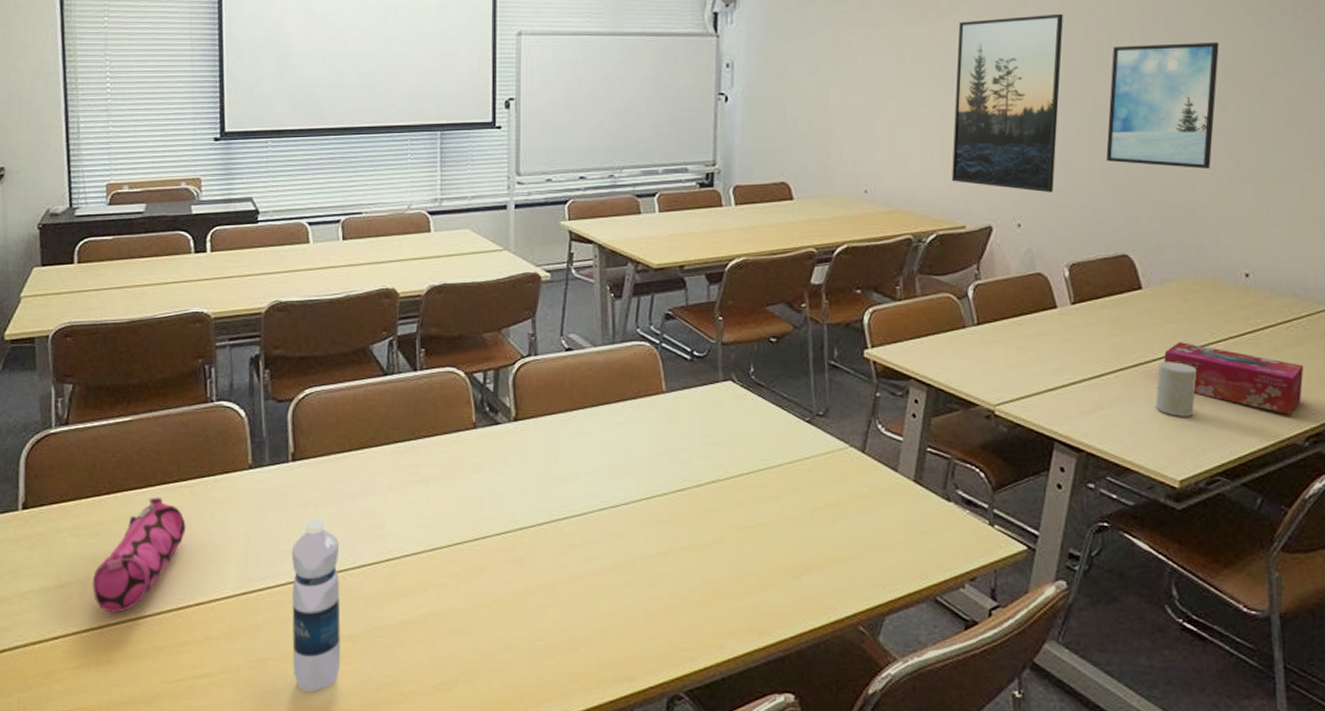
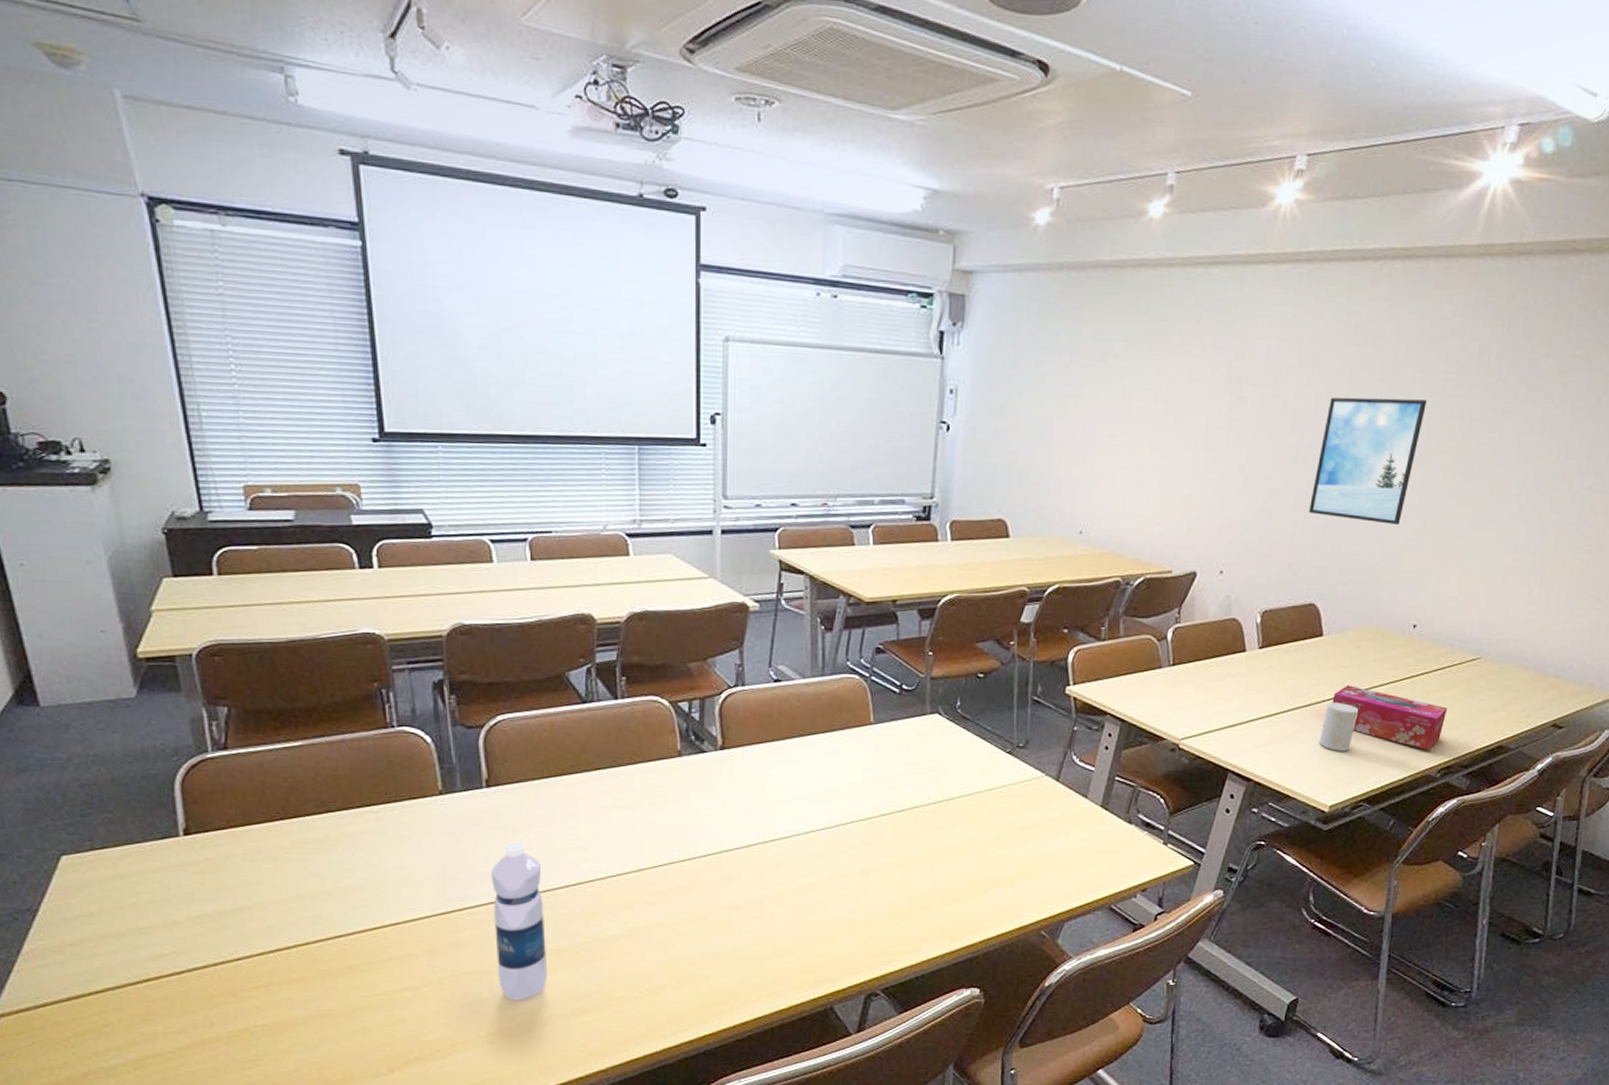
pencil case: present [93,497,186,613] -> none [274,822,374,934]
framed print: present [952,13,1063,193] -> none [1164,359,1289,542]

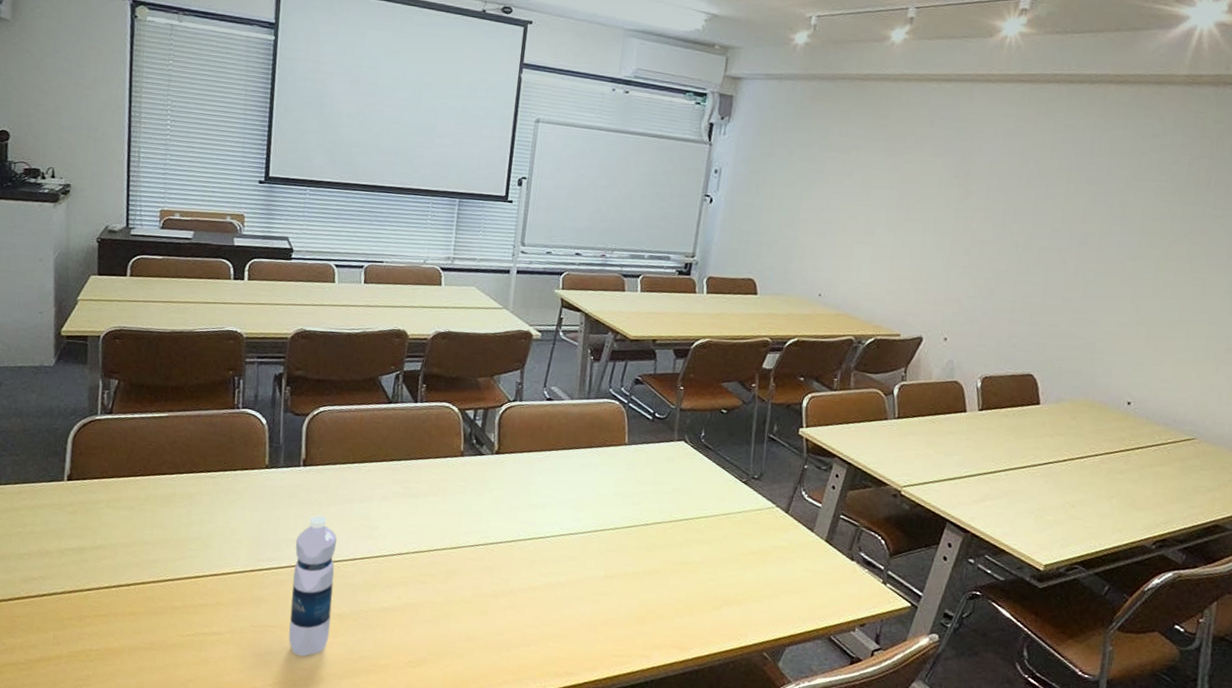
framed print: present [1309,397,1427,525] -> none [1028,195,1140,310]
cup: present [1319,702,1359,751] -> none [1035,466,1074,514]
tissue box: present [1332,685,1448,750] -> none [1048,452,1163,522]

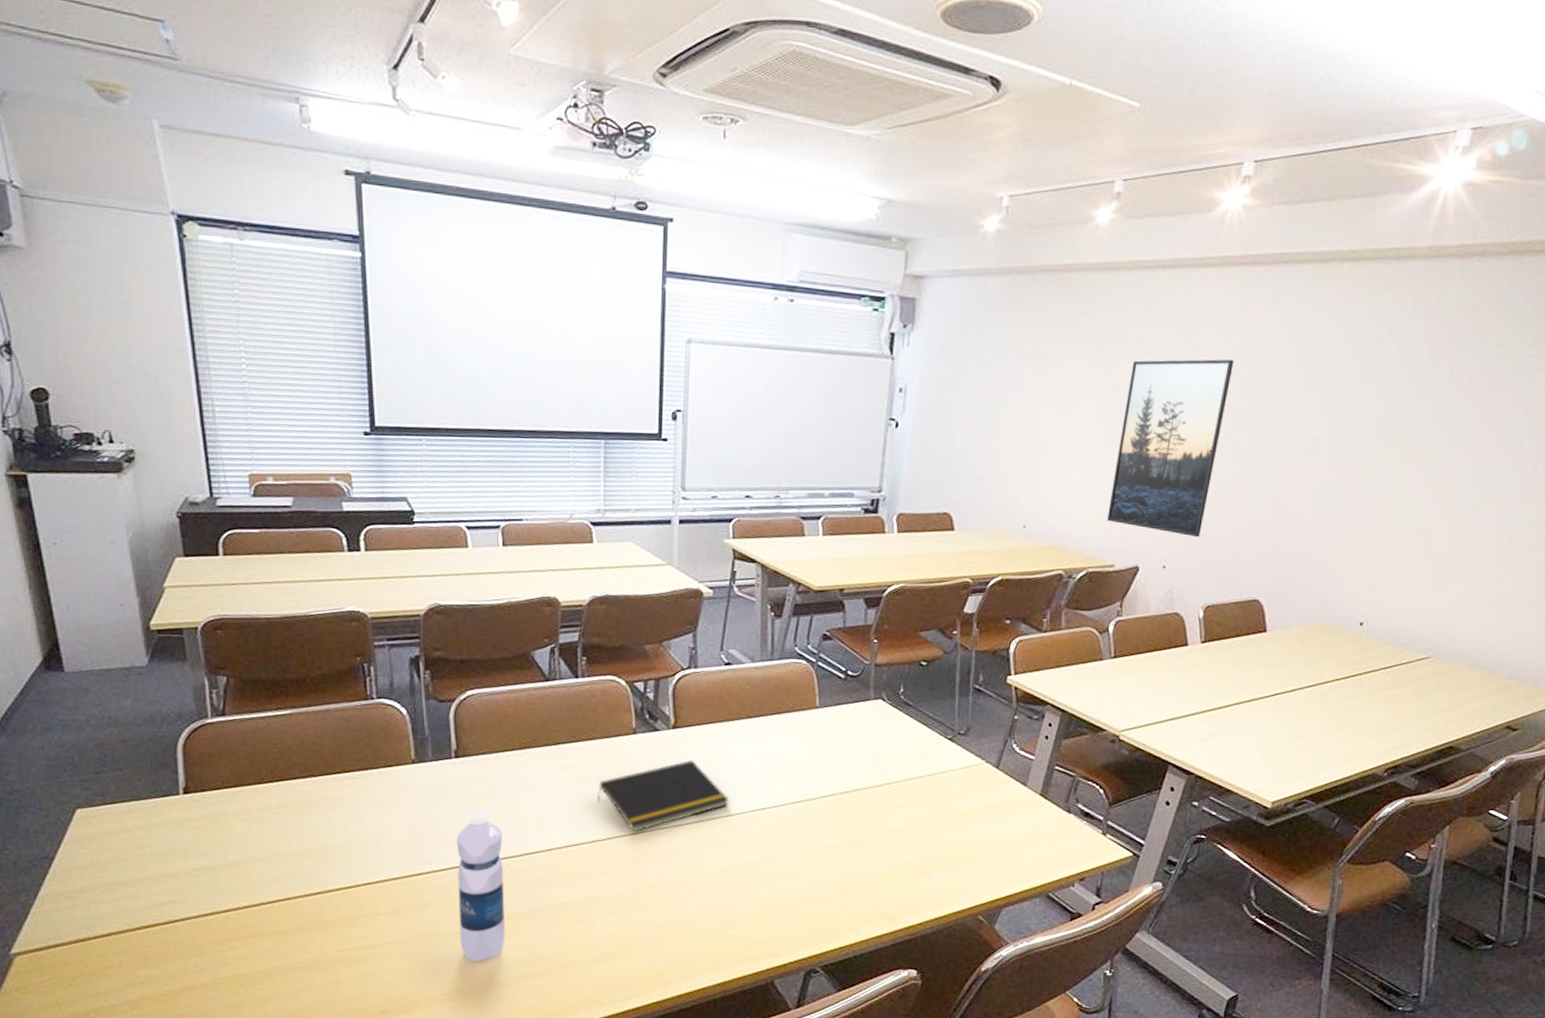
notepad: none [423,484,542,546] -> present [597,760,730,832]
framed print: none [895,157,1011,315] -> present [1107,359,1234,538]

